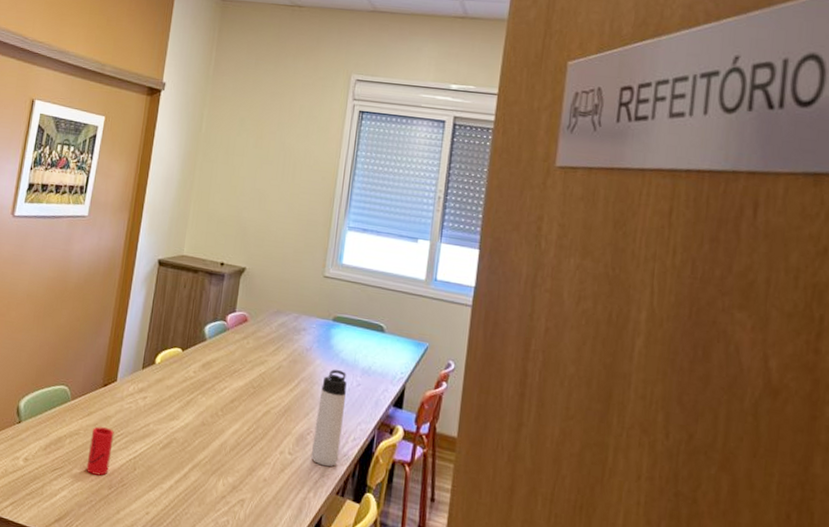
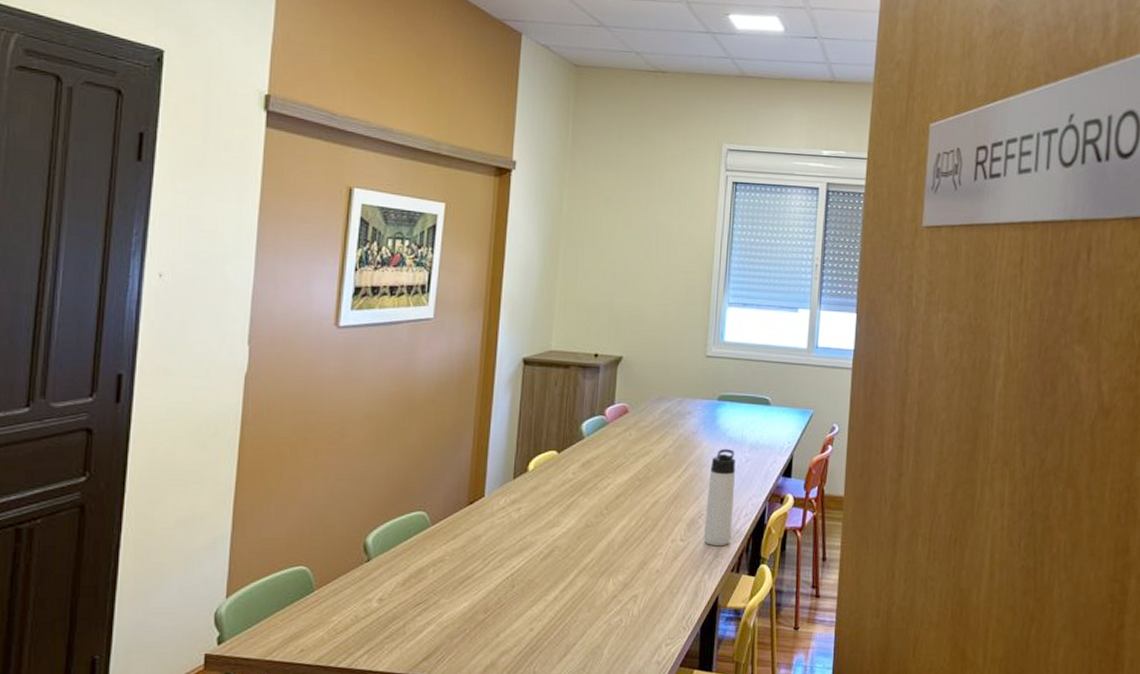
cup: present [86,426,114,476] -> none [455,548,486,601]

